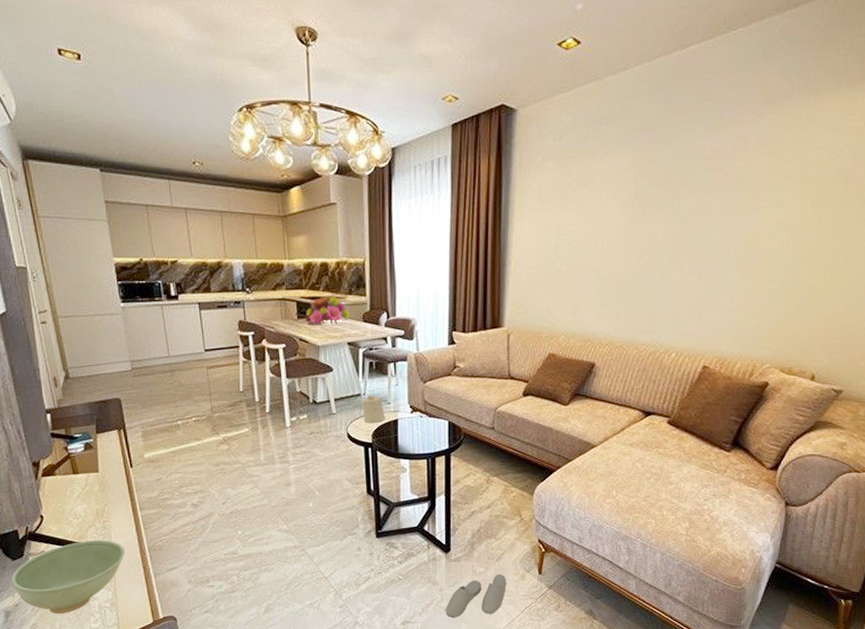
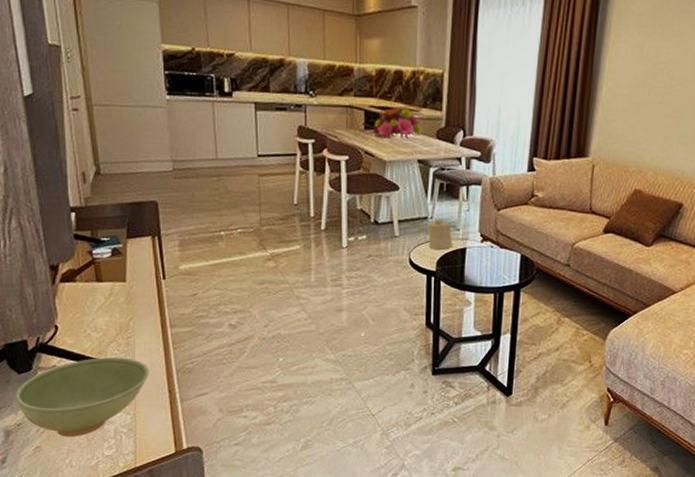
slippers: present [446,574,506,618] -> none [501,422,569,467]

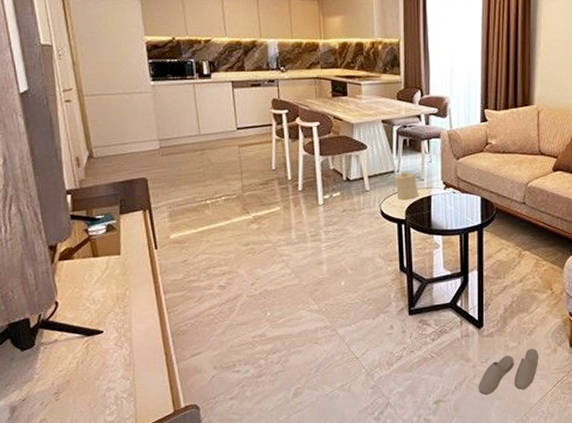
bowl: present [15,357,150,437] -> none [19,326,147,408]
flower bouquet: present [372,107,423,139] -> none [339,76,384,104]
slippers: none [501,422,569,467] -> present [479,348,538,395]

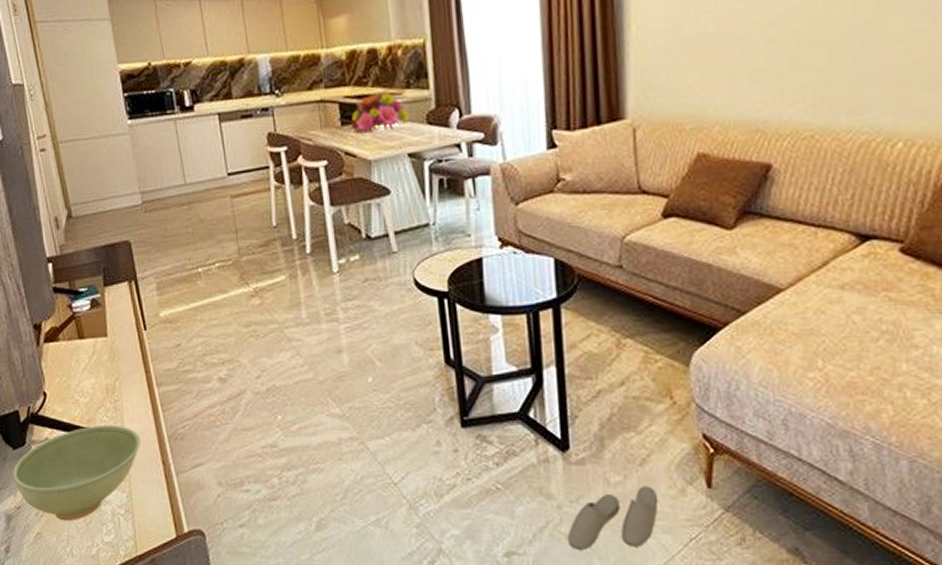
bowl: none [19,326,147,408] -> present [12,424,141,521]
flower bouquet: none [339,76,384,104] -> present [350,93,410,133]
candle: present [395,171,419,200] -> none [430,223,465,265]

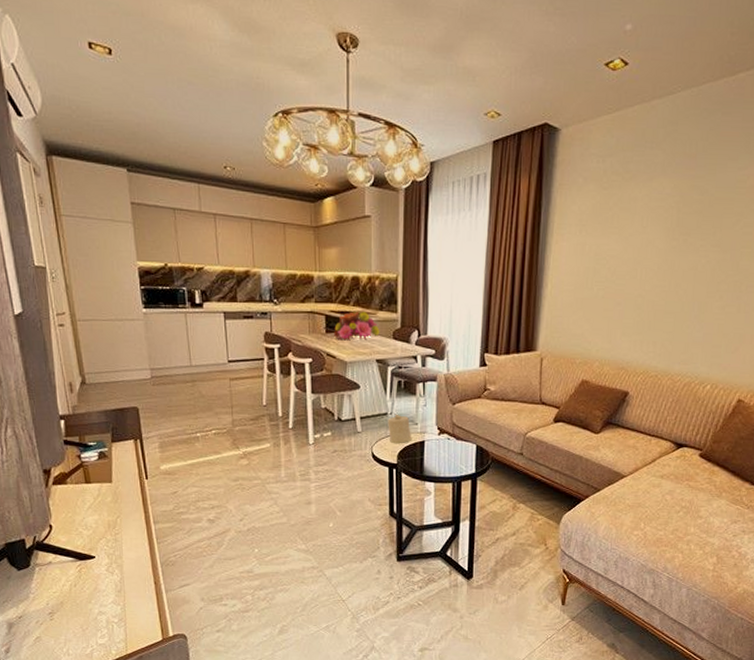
bowl: present [12,424,141,521] -> none [16,552,137,628]
candle: none [430,223,465,265] -> present [388,414,412,444]
slippers: present [568,485,657,550] -> none [465,603,528,646]

